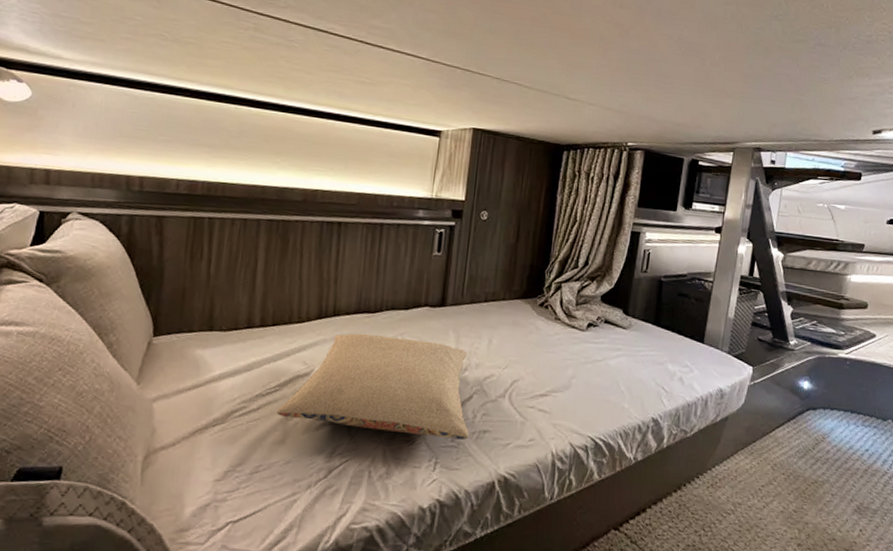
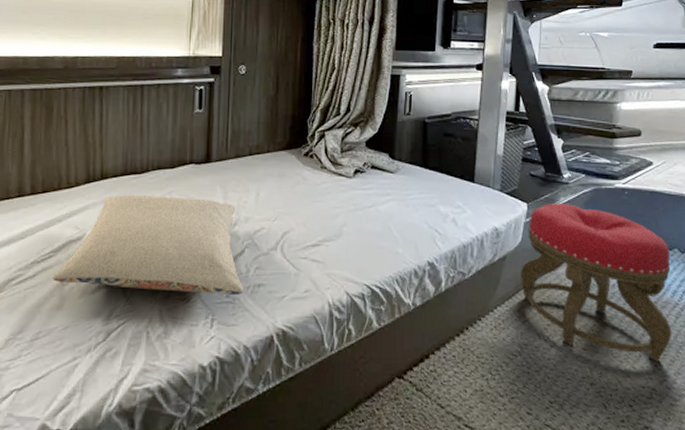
stool: none [740,368,884,527] -> present [521,202,672,362]

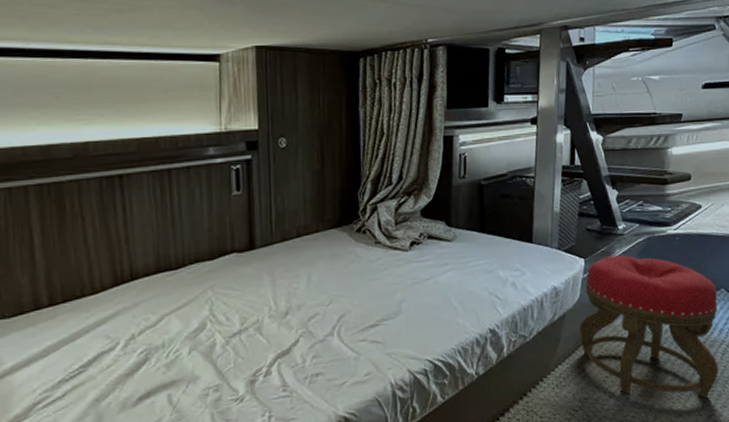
pillow: present [53,194,244,295] -> none [86,289,301,400]

